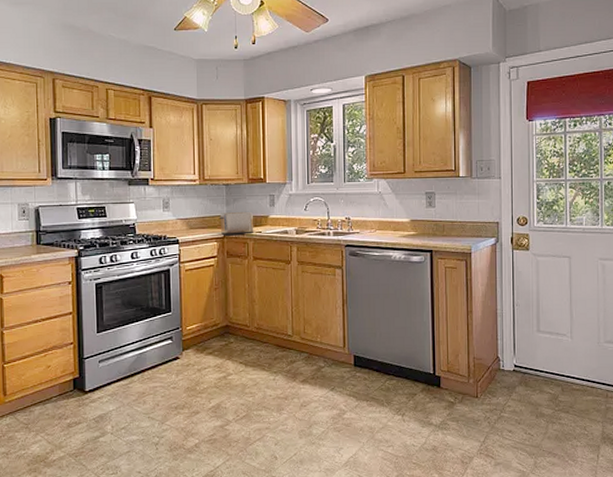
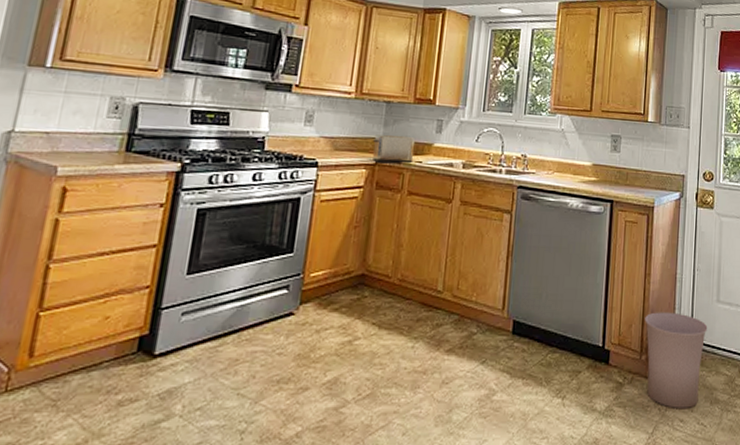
waste bin: none [470,343,530,421] -> present [645,312,708,408]

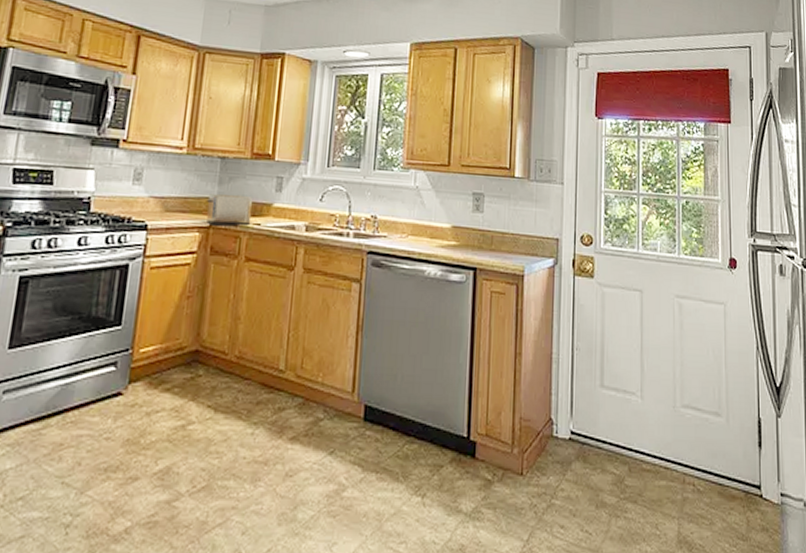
waste bin: present [645,312,708,408] -> none [516,398,591,512]

